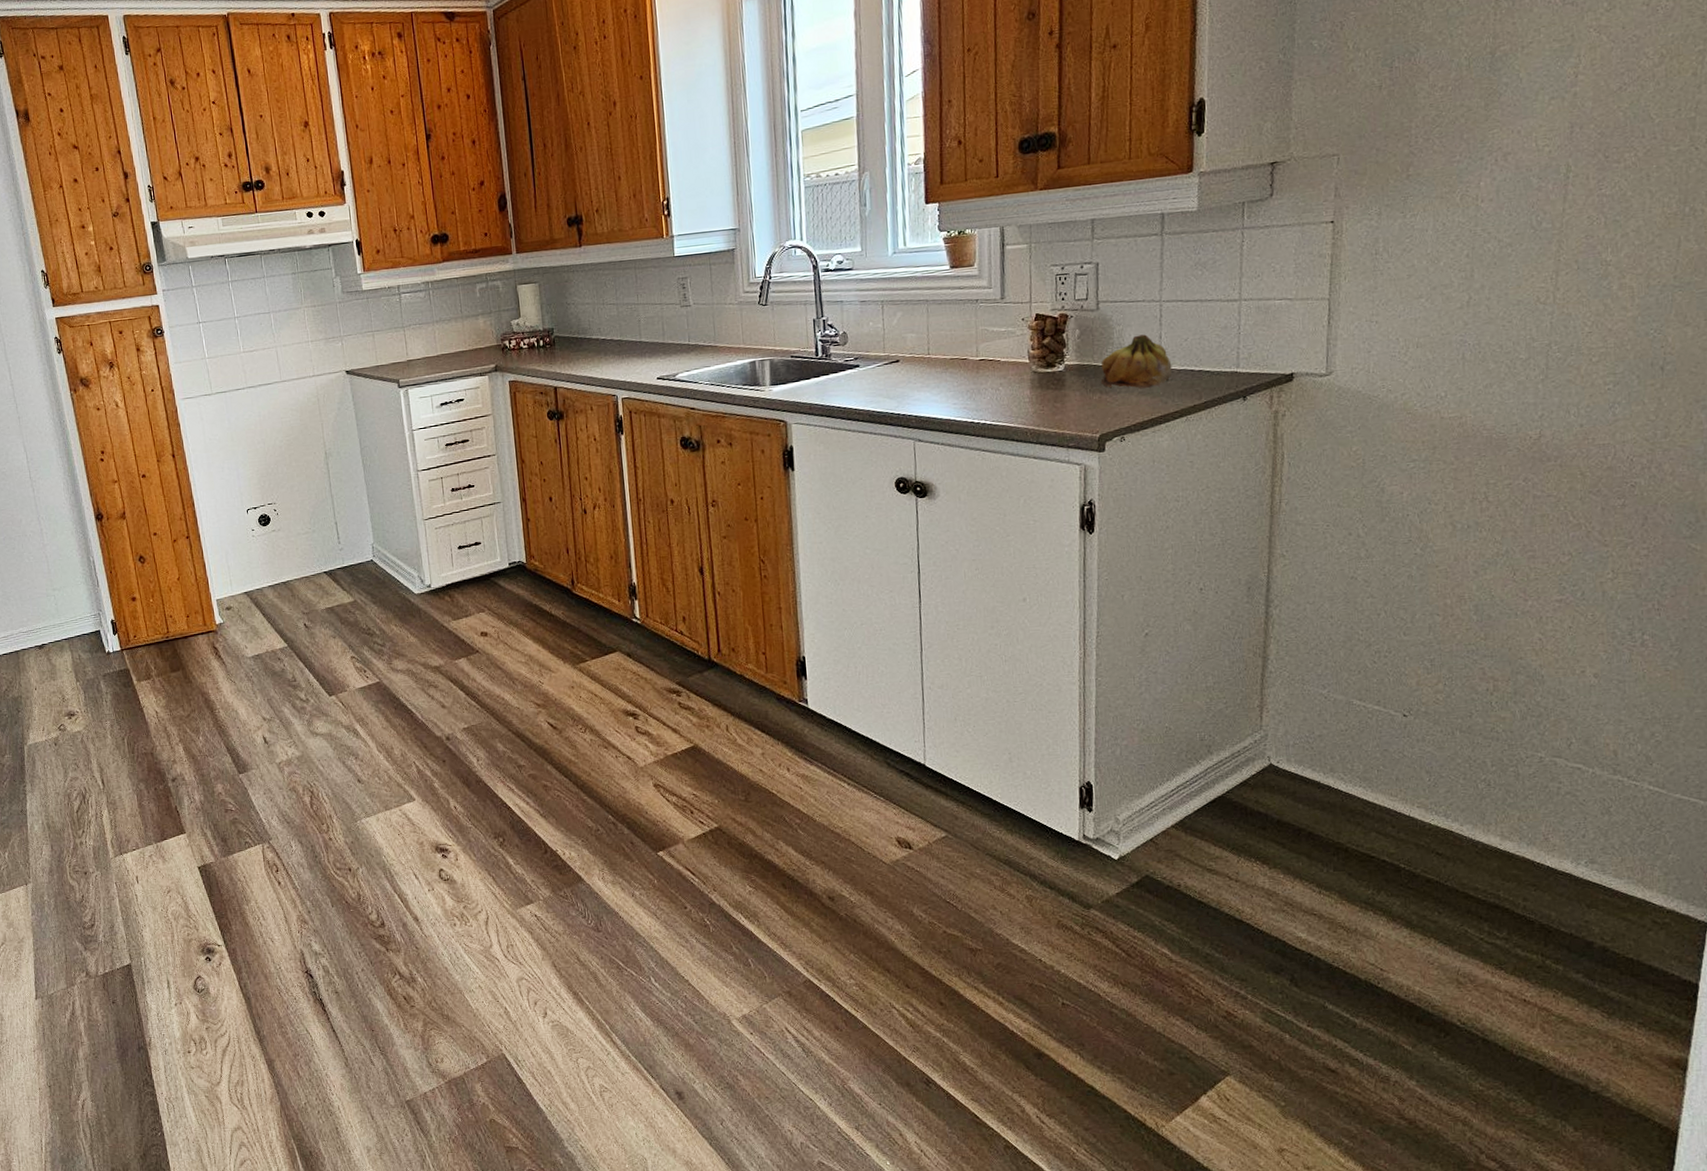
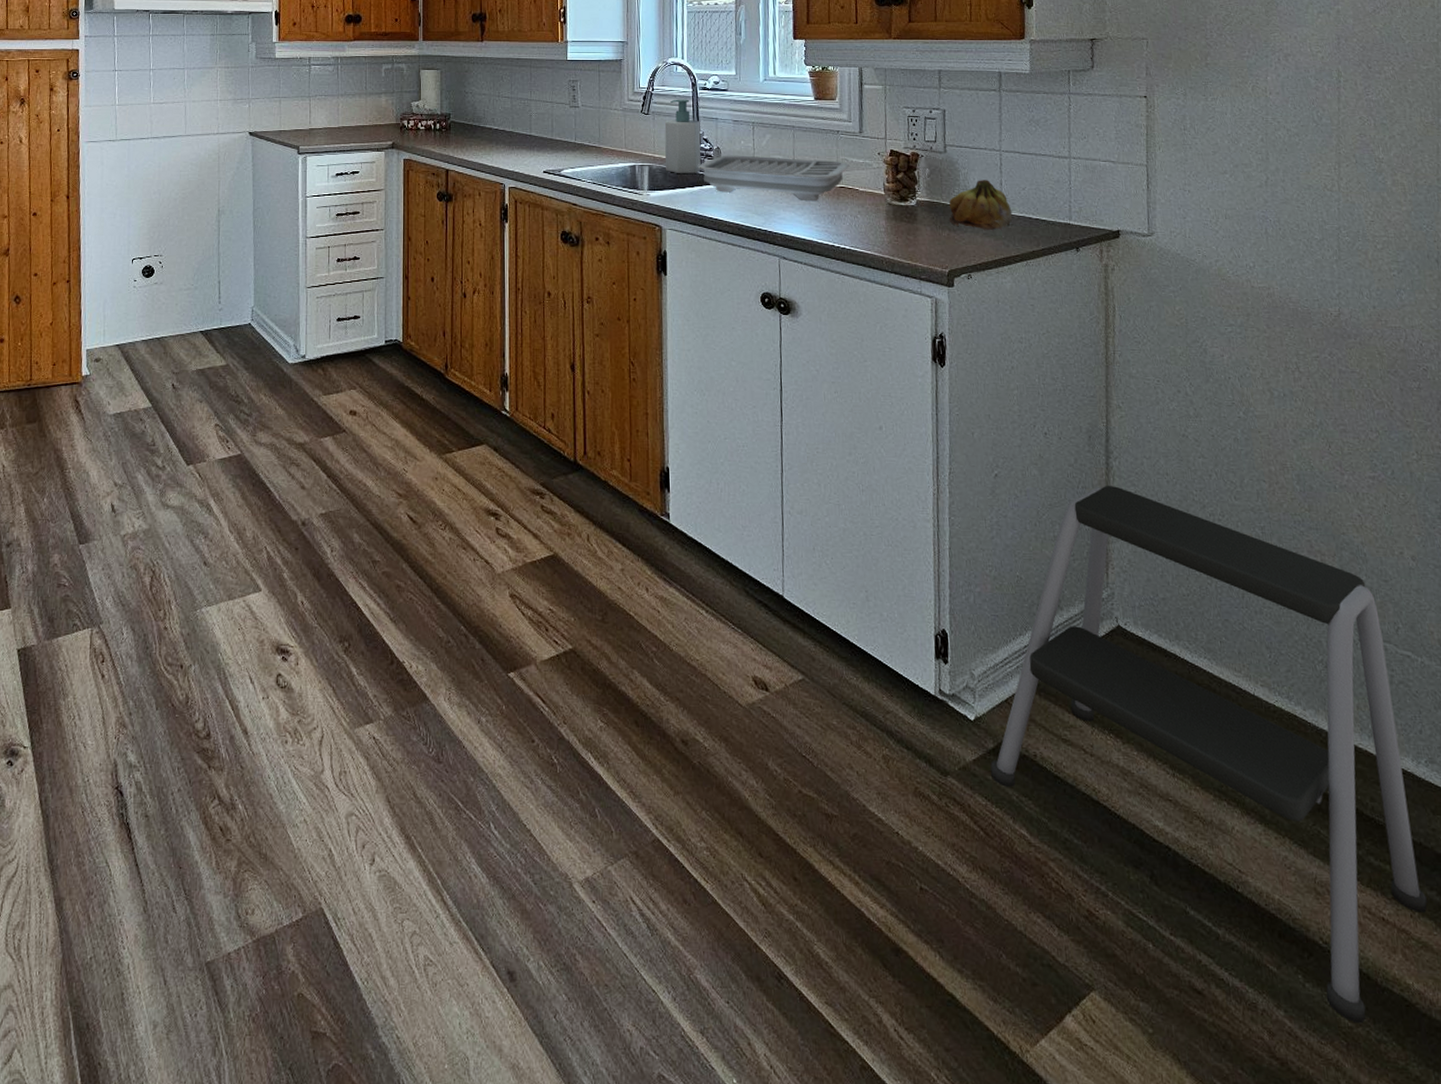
soap bottle: none [784,284,827,365] -> present [664,99,701,173]
dish rack: none [822,332,991,379] -> present [697,155,850,202]
step stool: none [1133,633,1572,1087] -> present [990,486,1428,1024]

